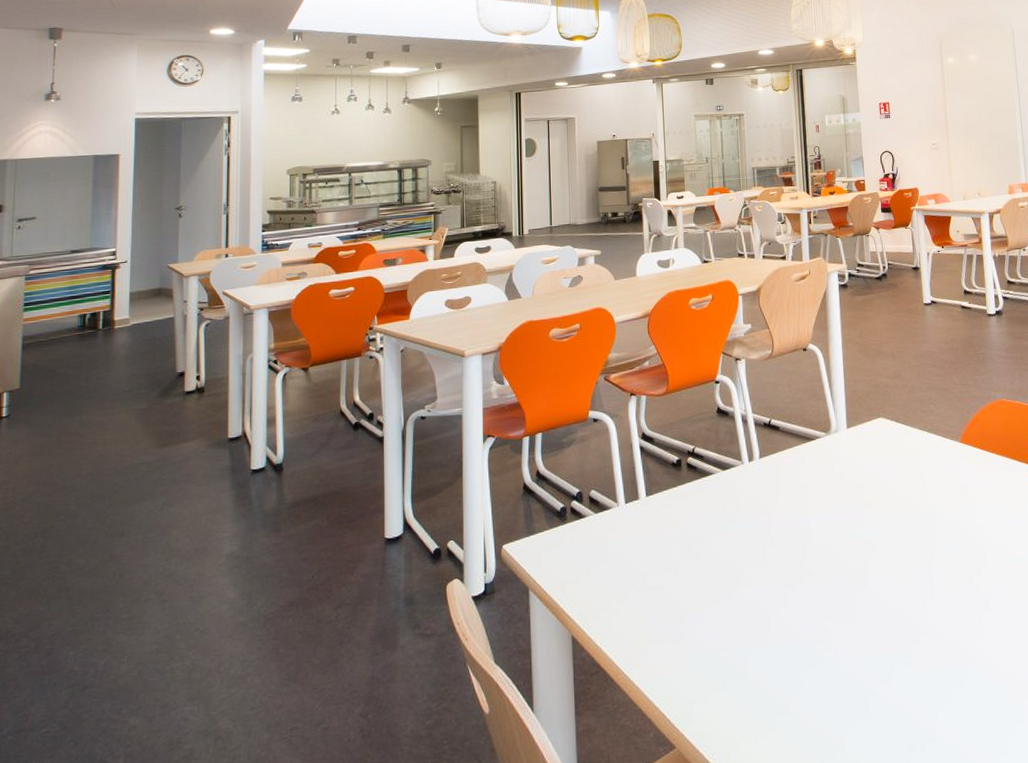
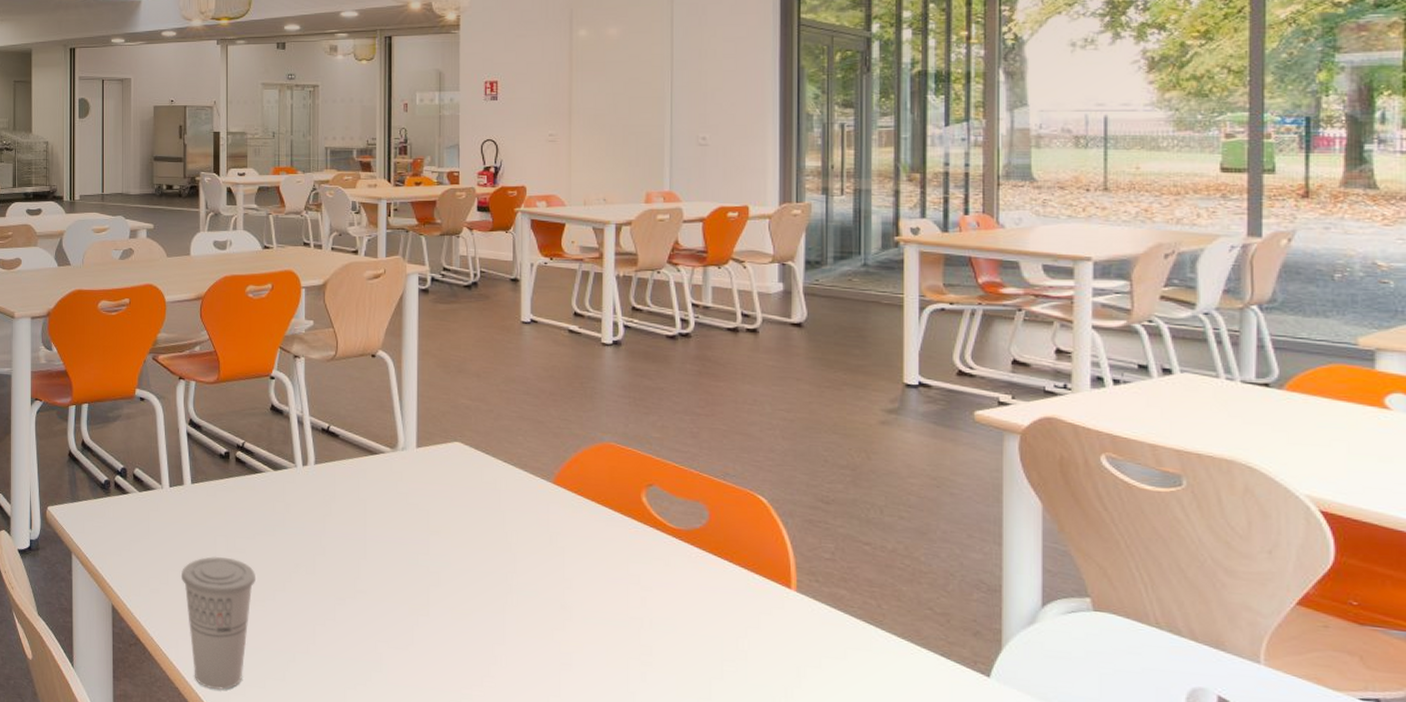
cup: none [640,564,711,702] -> present [182,556,255,690]

